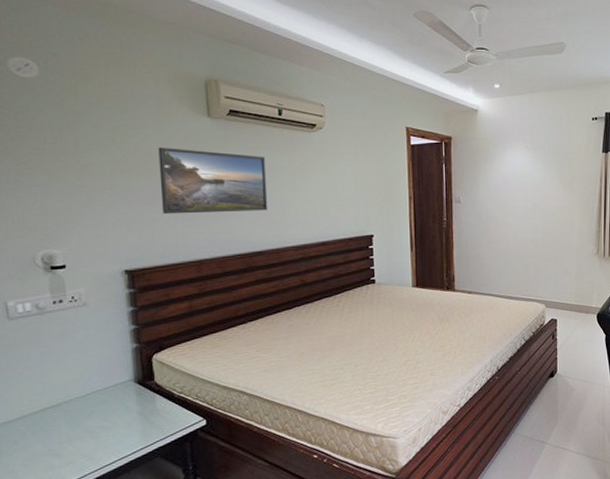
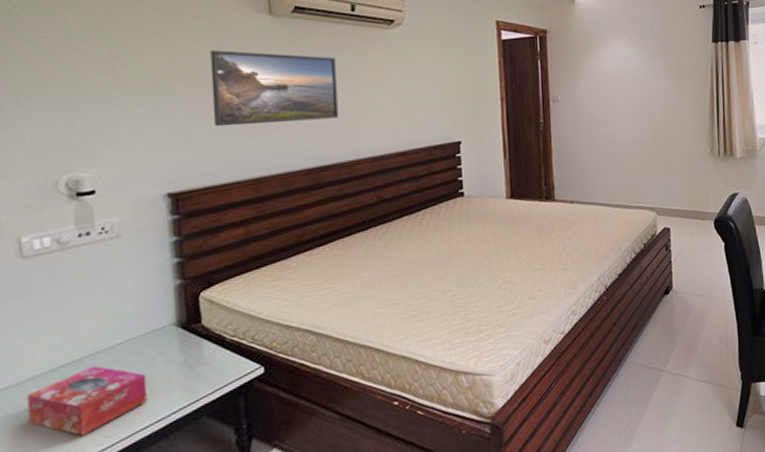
tissue box: none [17,410,112,467] -> present [27,365,148,436]

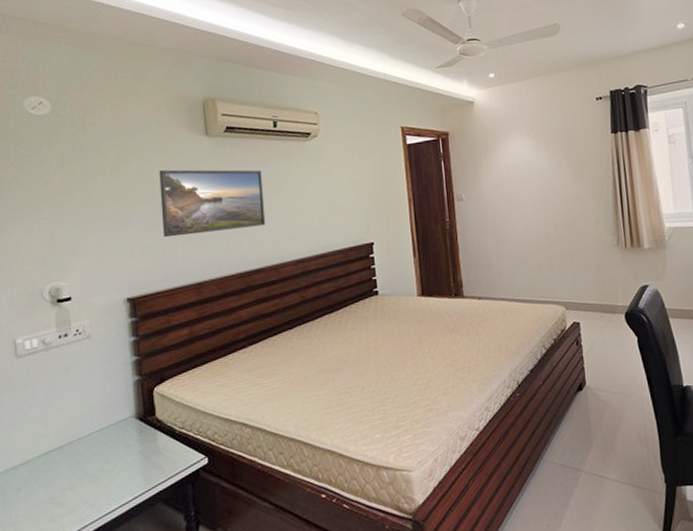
tissue box: present [27,365,148,436] -> none [21,452,113,517]

